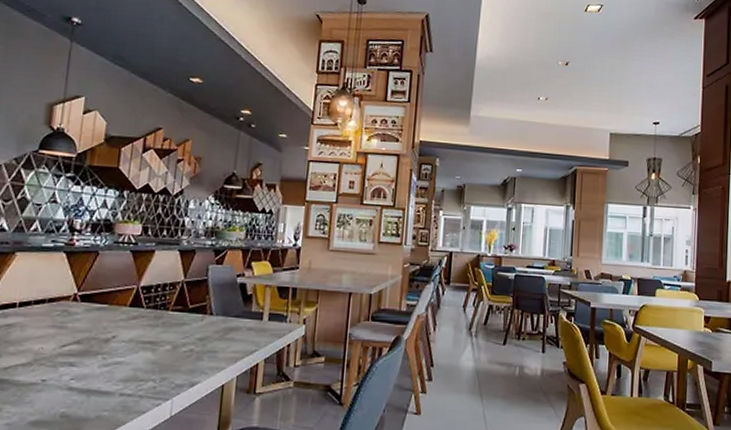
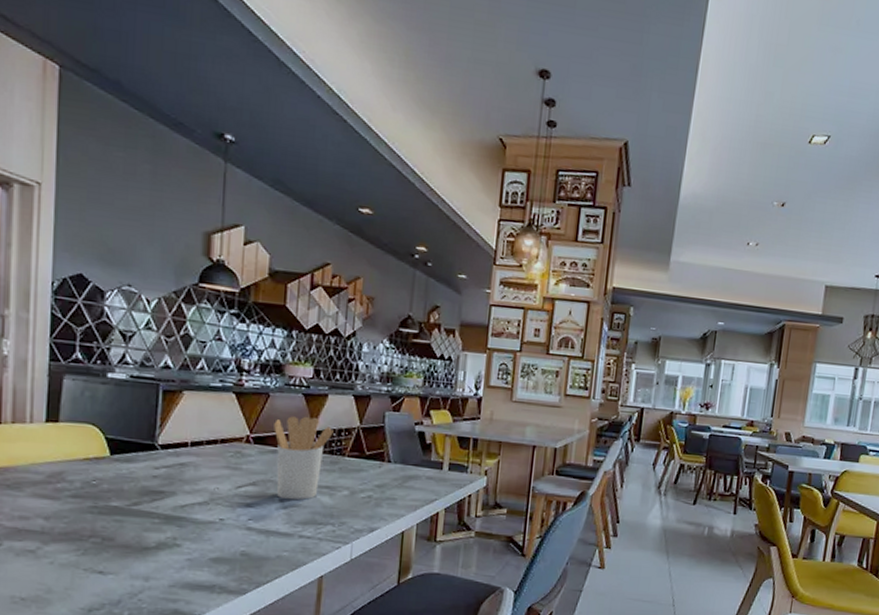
utensil holder: none [100,272,159,356] -> present [274,416,334,500]

